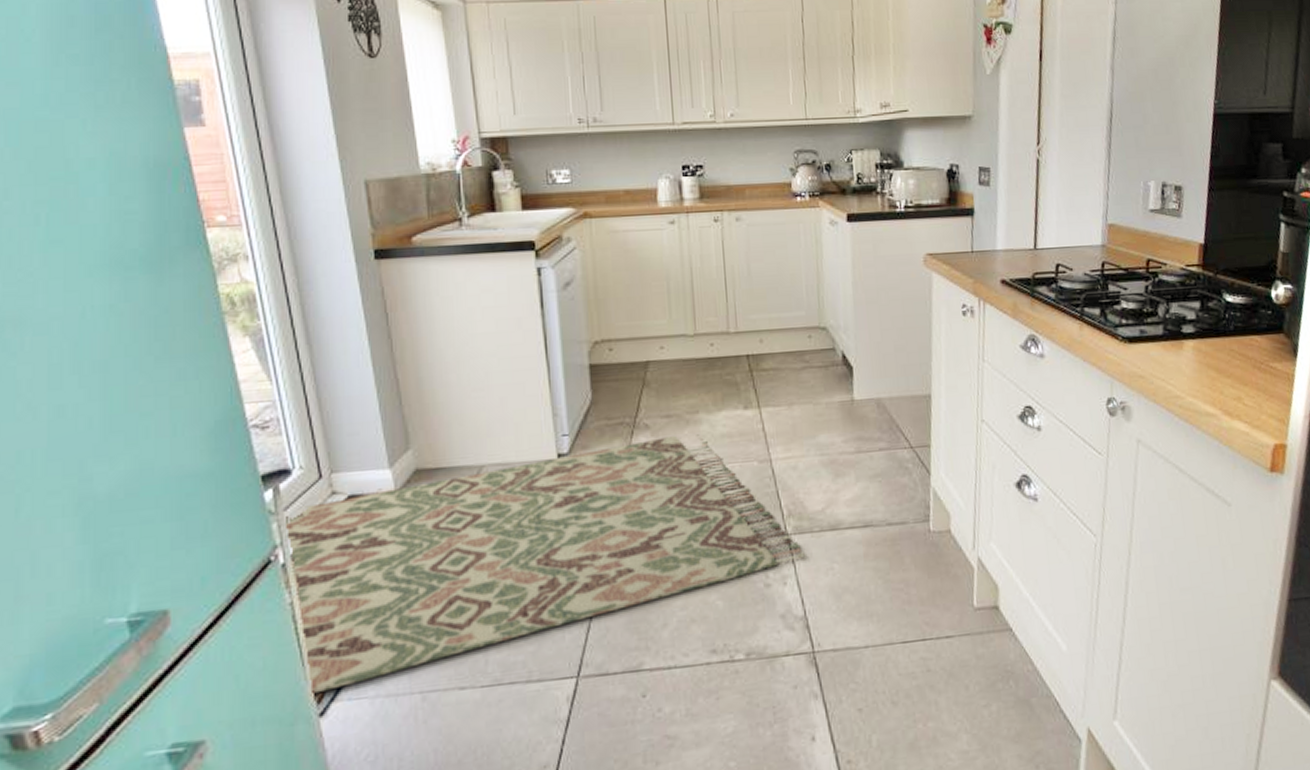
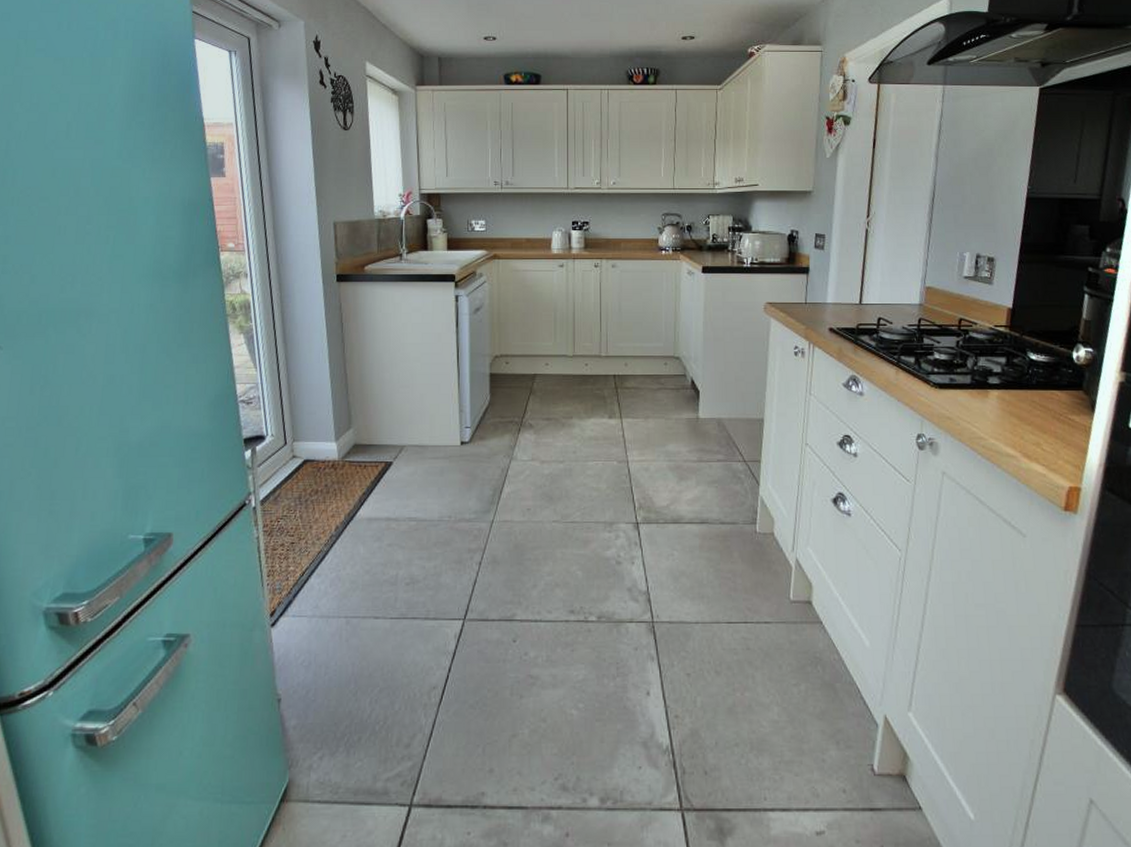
rug: present [286,434,806,694] -> none [258,434,652,609]

